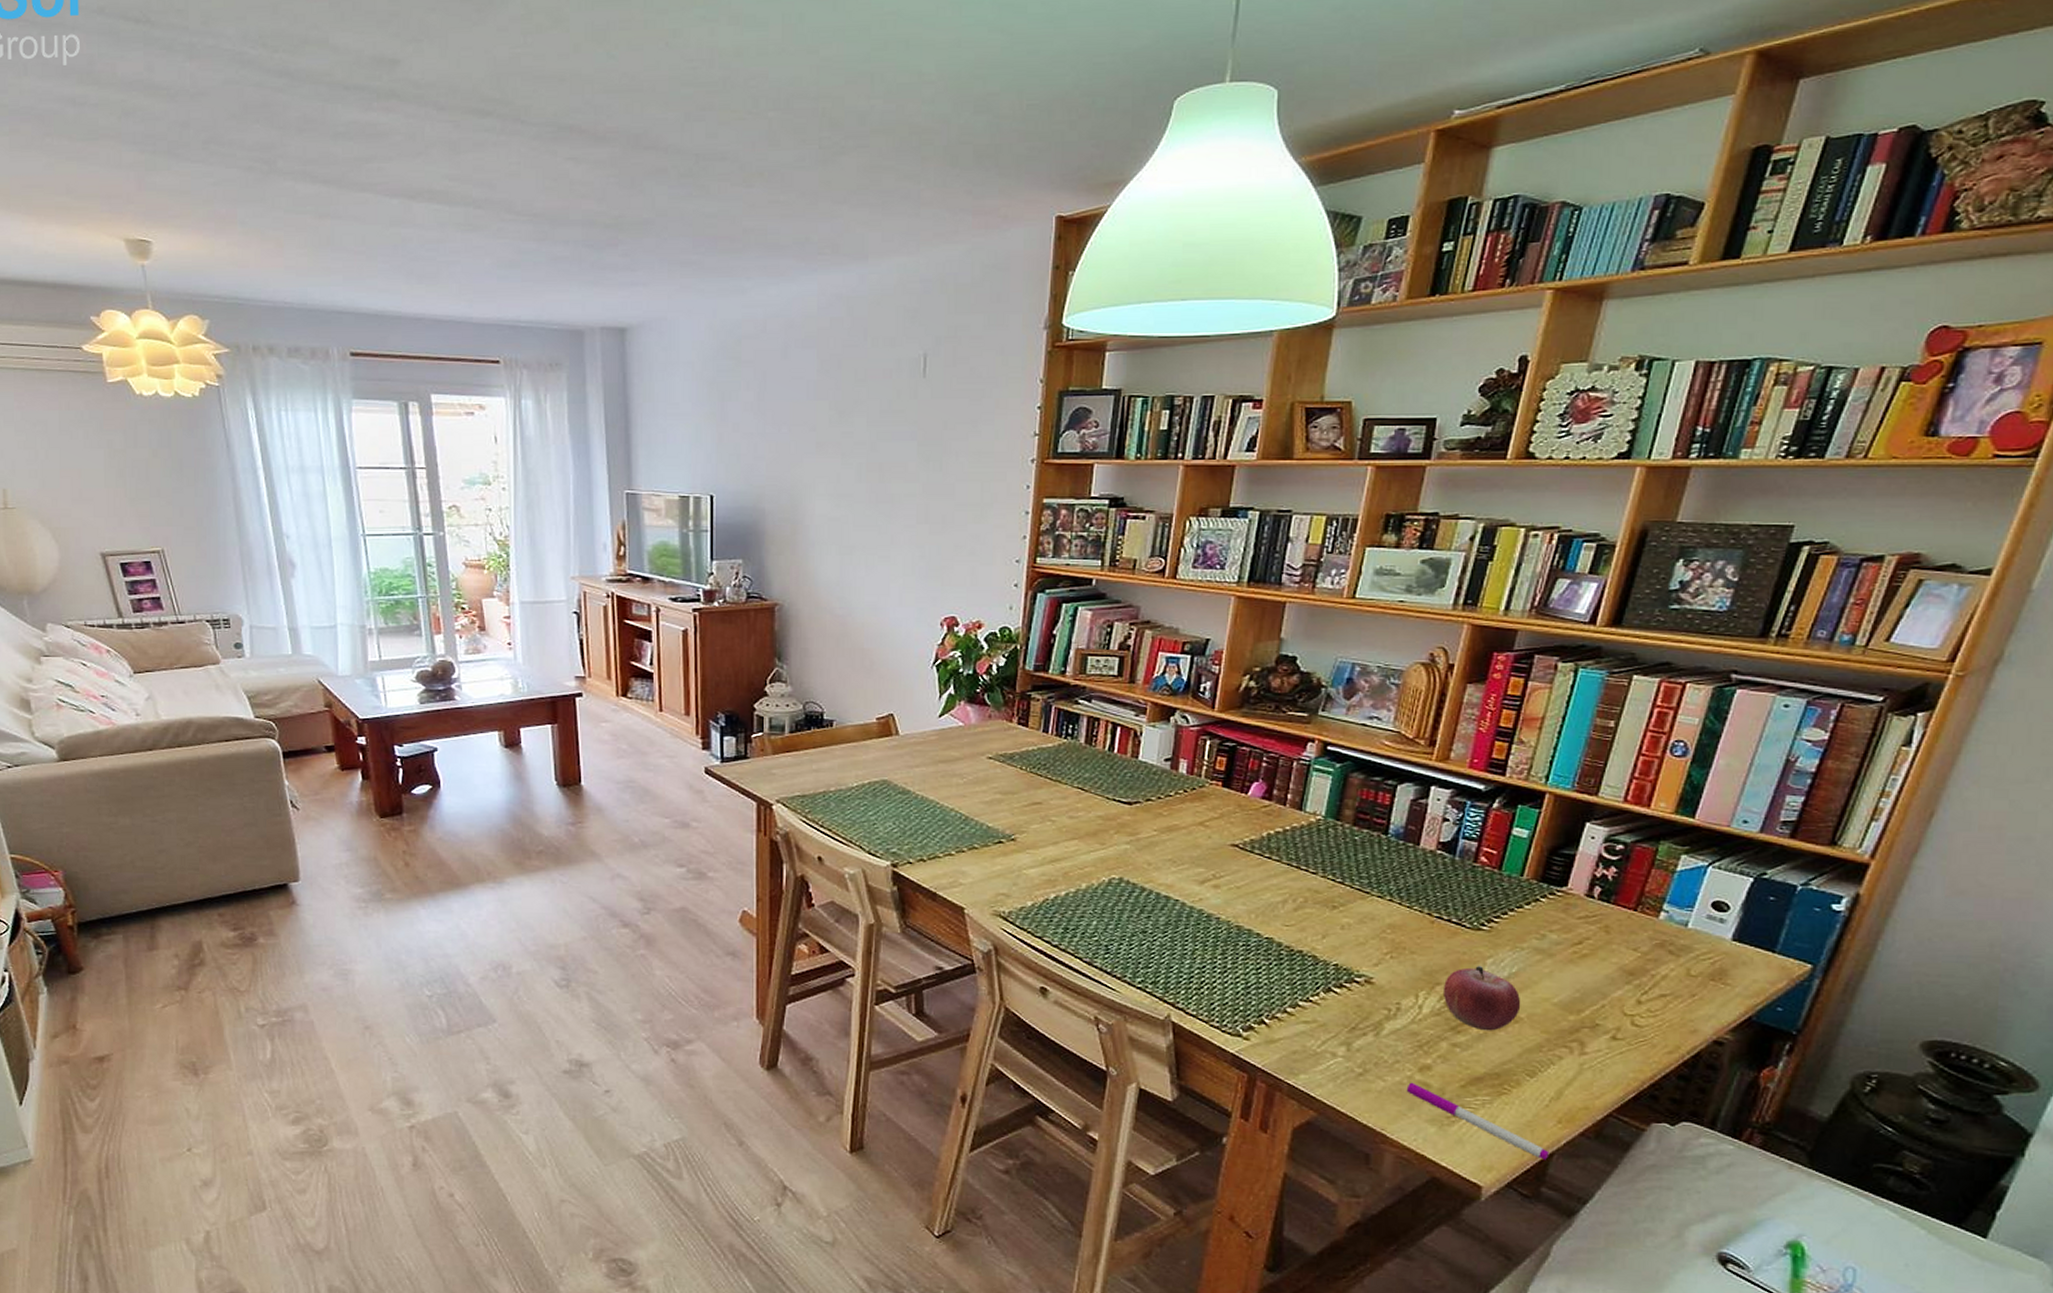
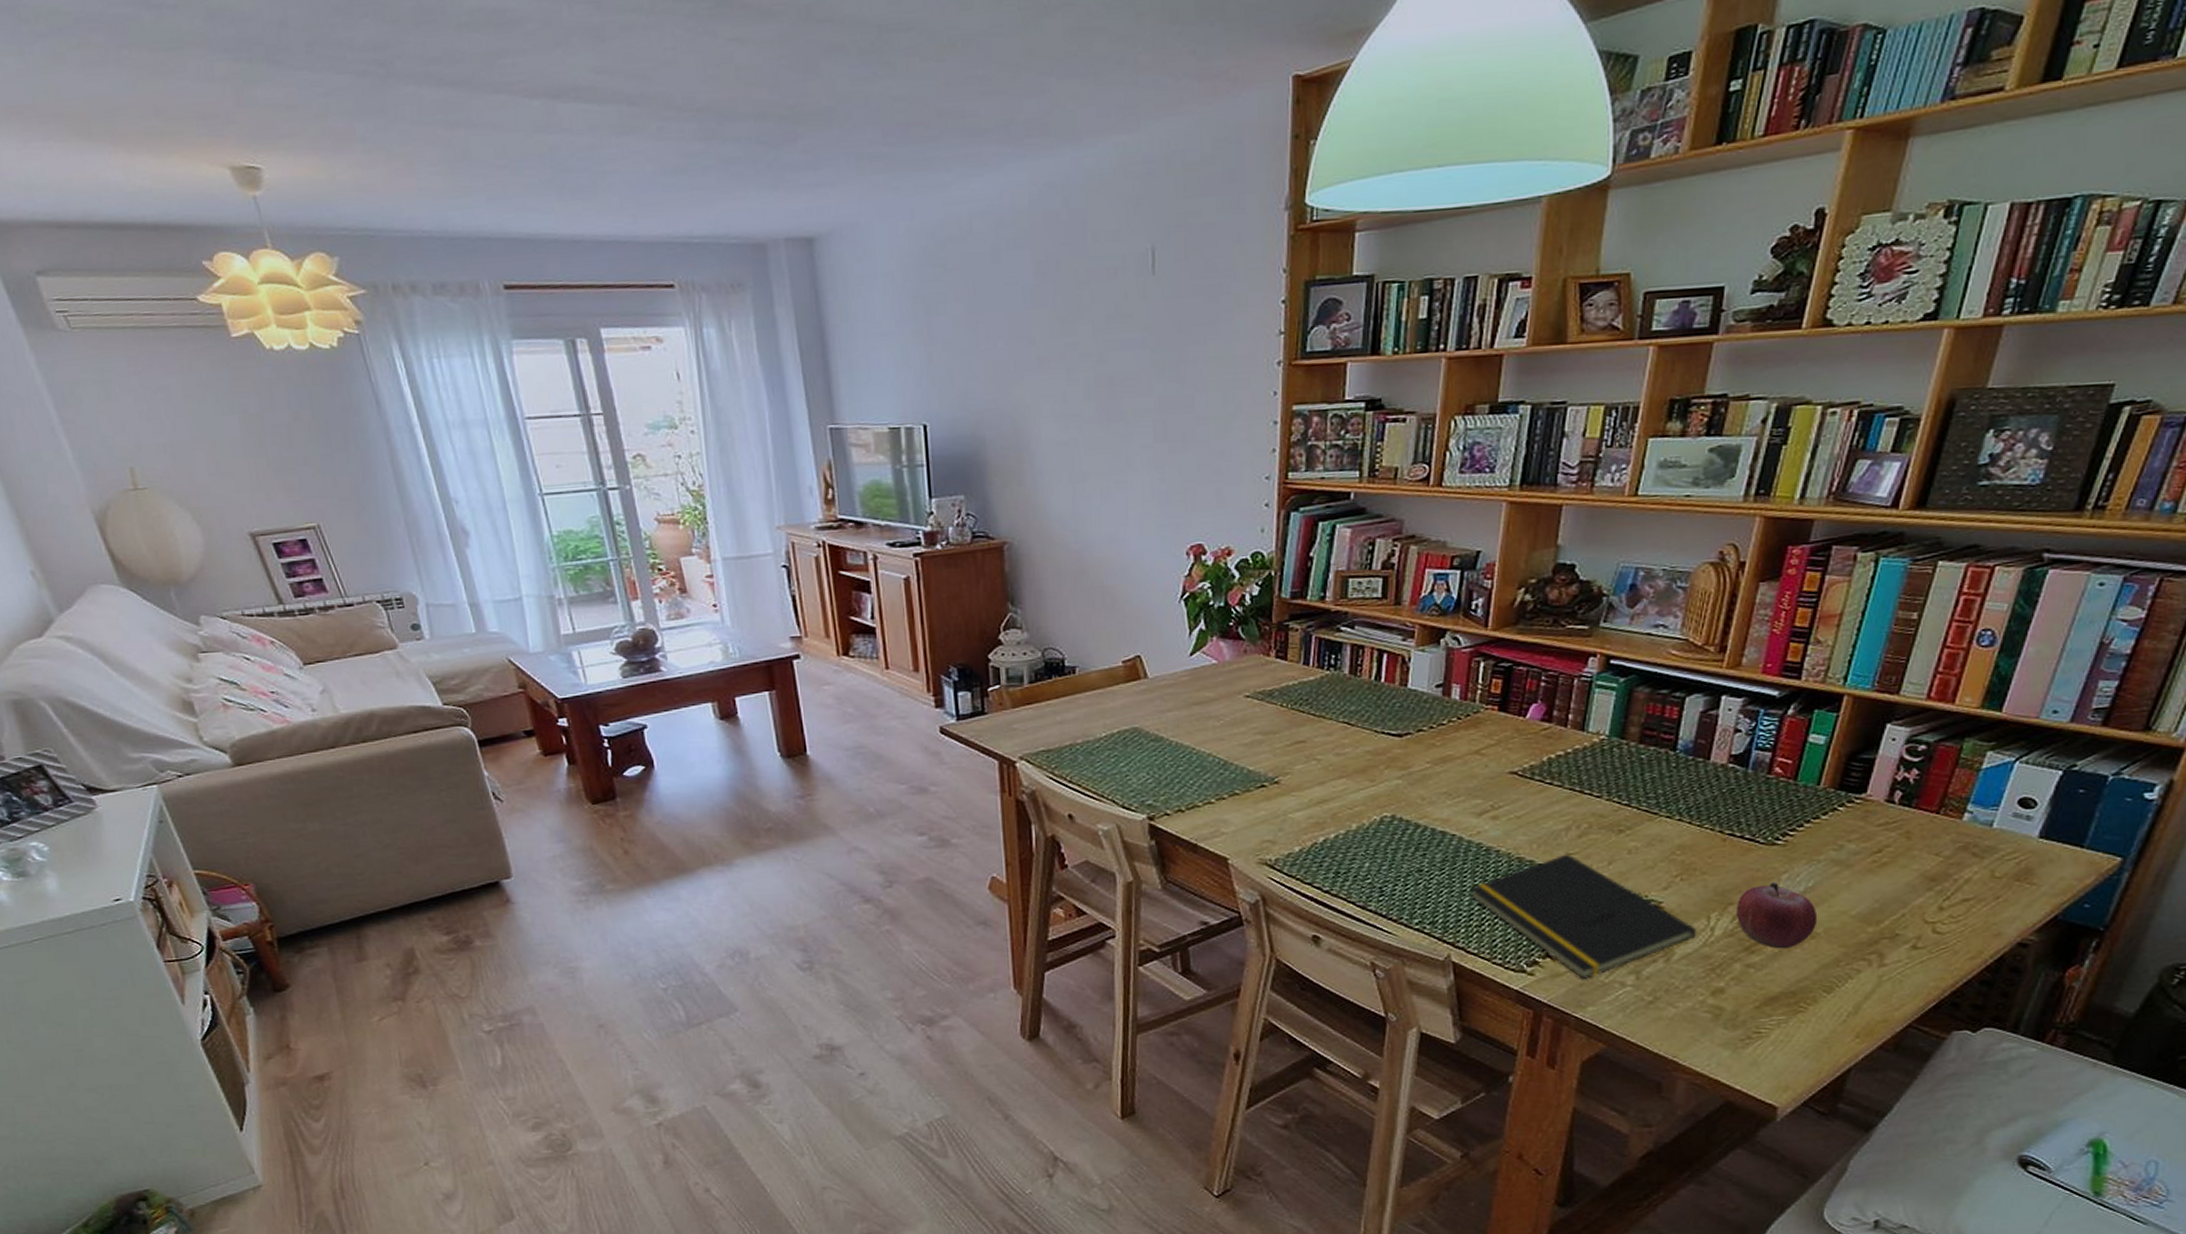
notepad: none [1191,925,1406,1048] -> present [1470,853,1697,980]
pen: present [1406,1082,1550,1160] -> none [1698,1007,1847,1076]

